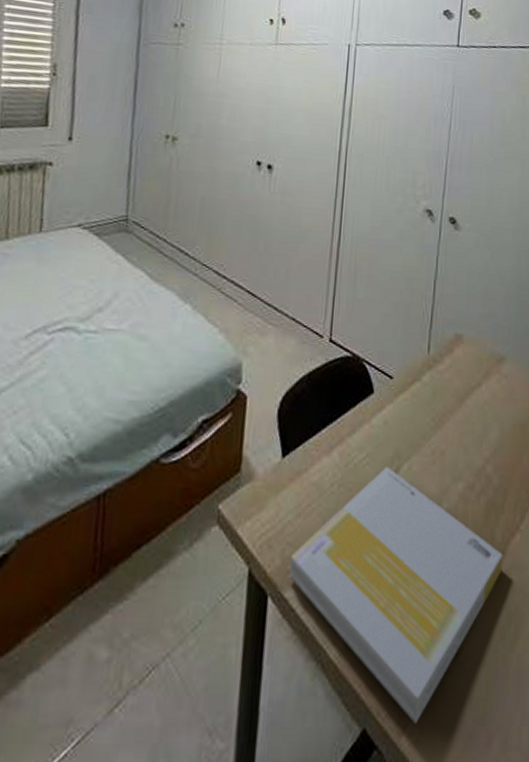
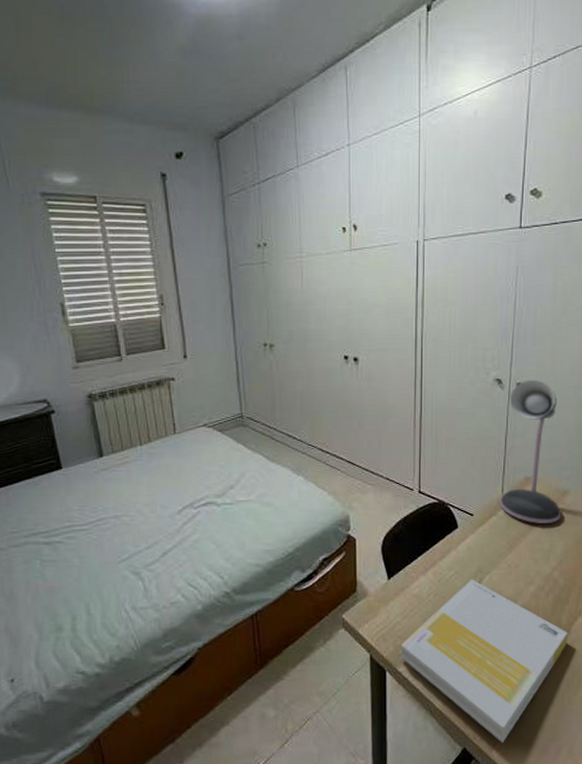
desk lamp: none [424,214,496,398] -> present [499,379,561,524]

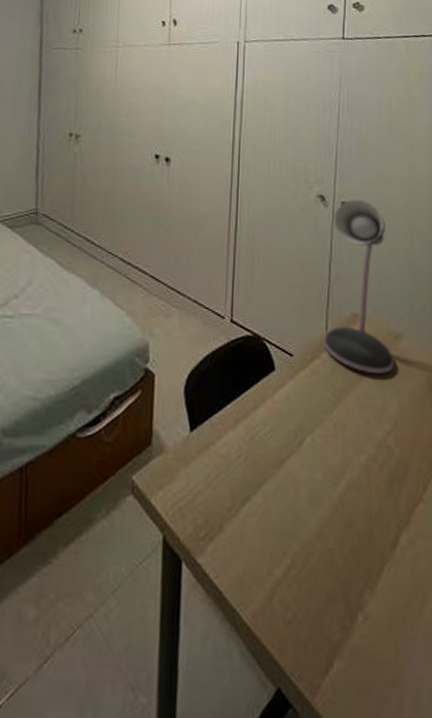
book: present [400,579,568,743] -> none [200,439,408,685]

